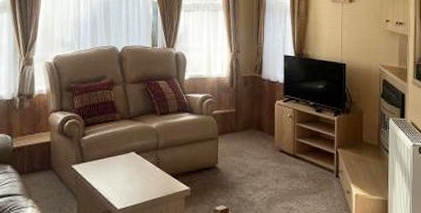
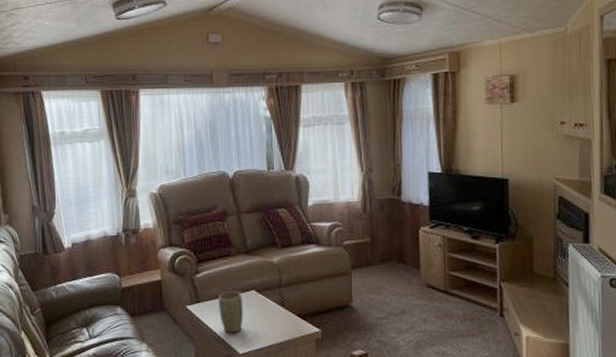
plant pot: none [101,153,124,190] -> present [217,291,244,333]

